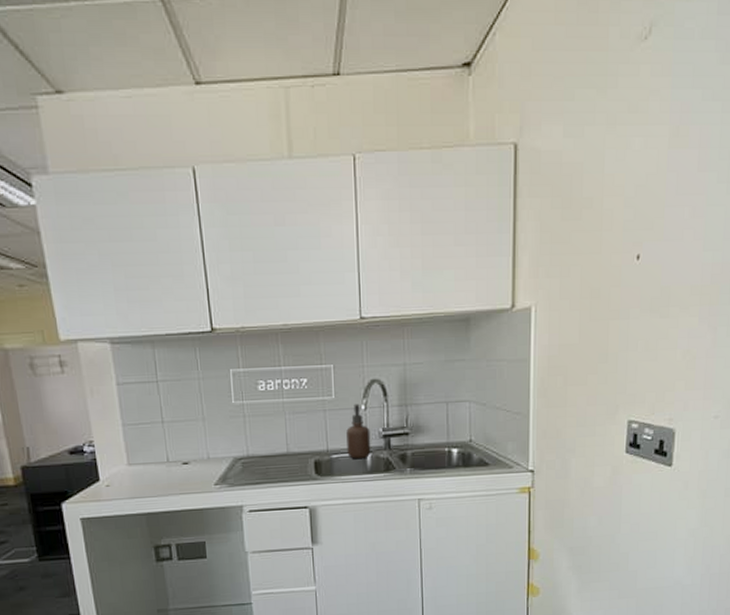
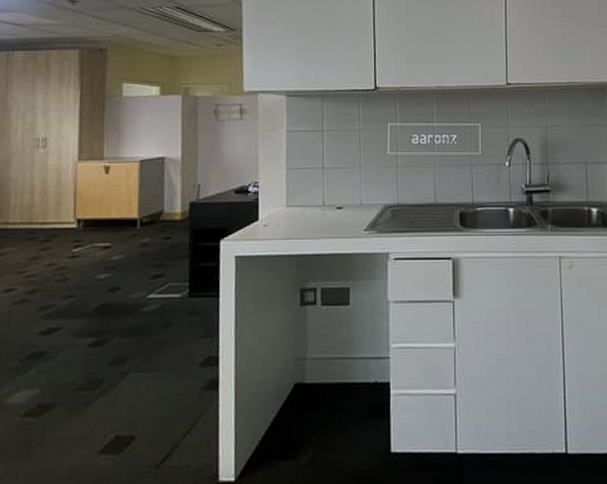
soap dispenser: present [346,403,371,460] -> none [491,160,514,214]

